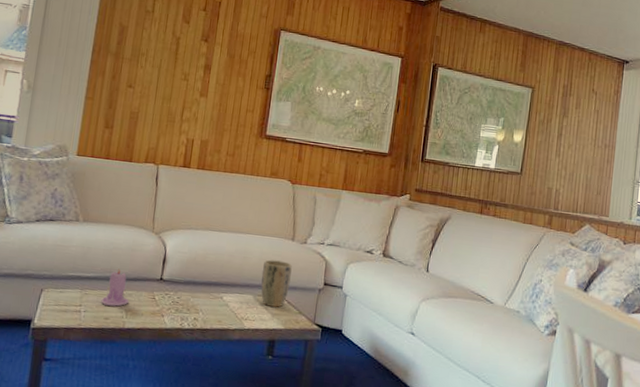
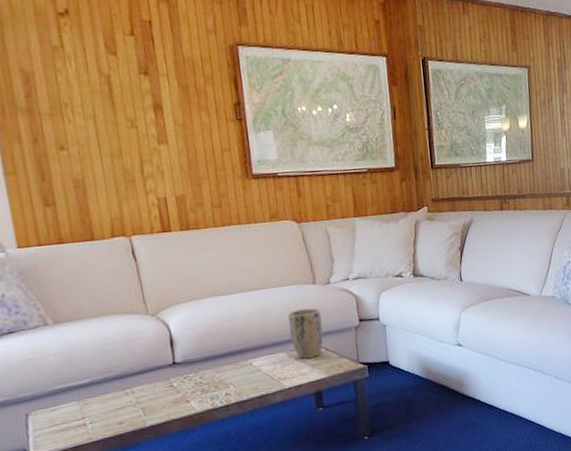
candle: present [101,268,129,307] -> none [107,365,143,410]

